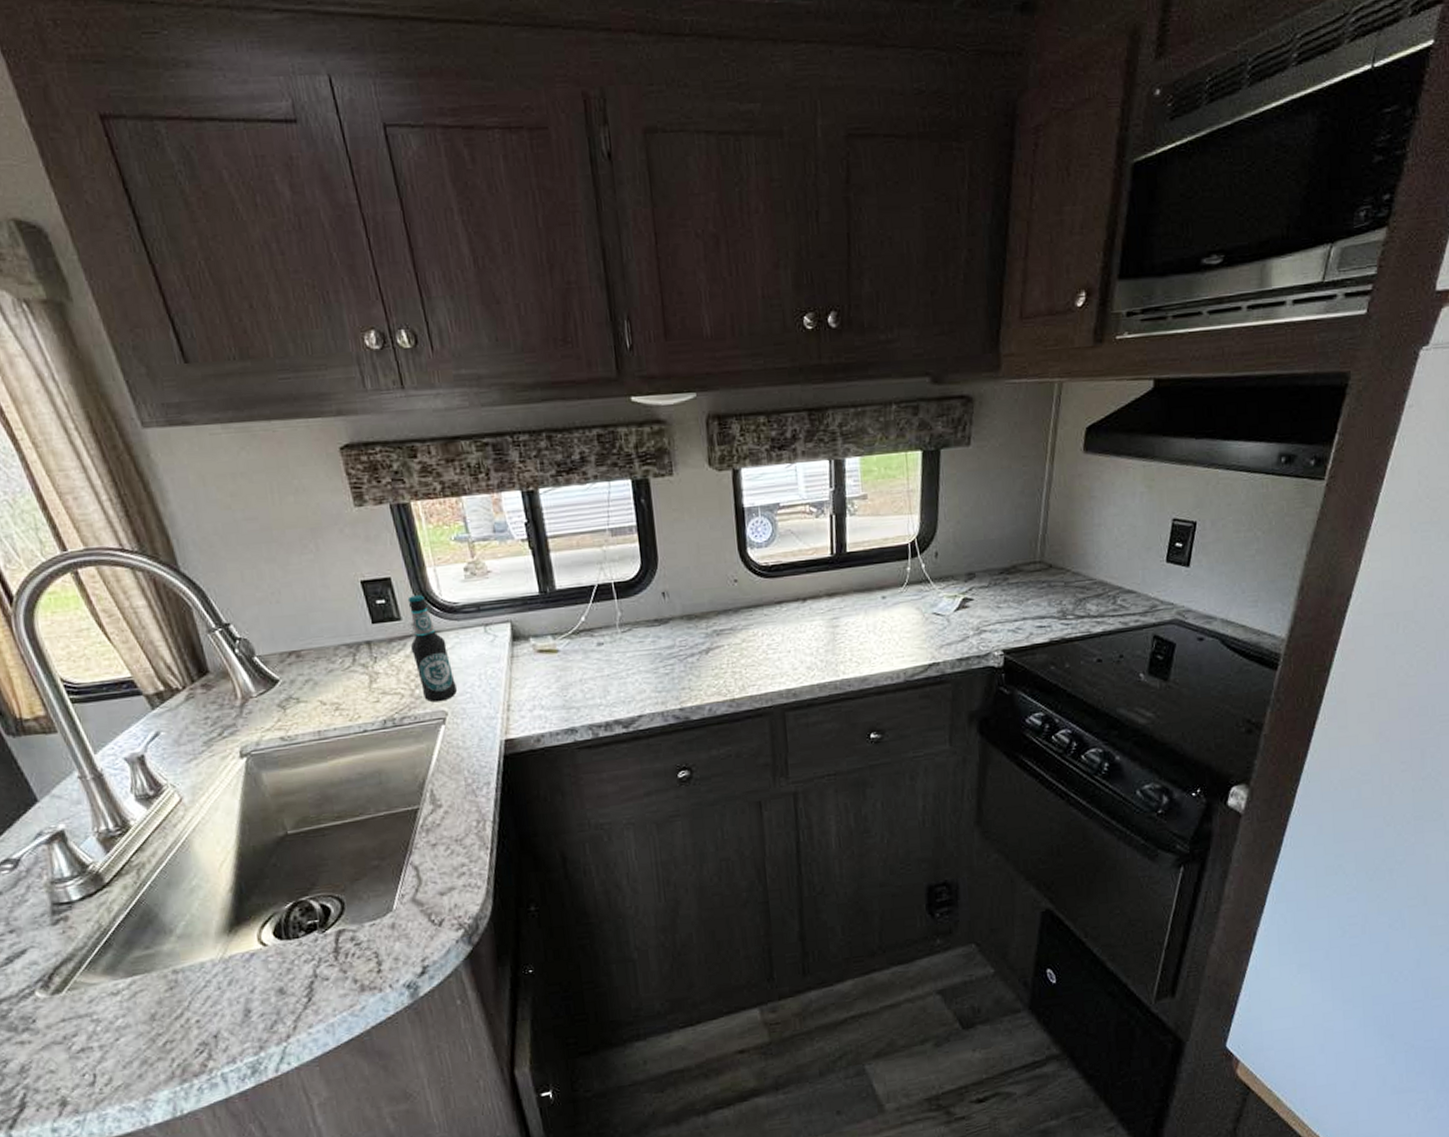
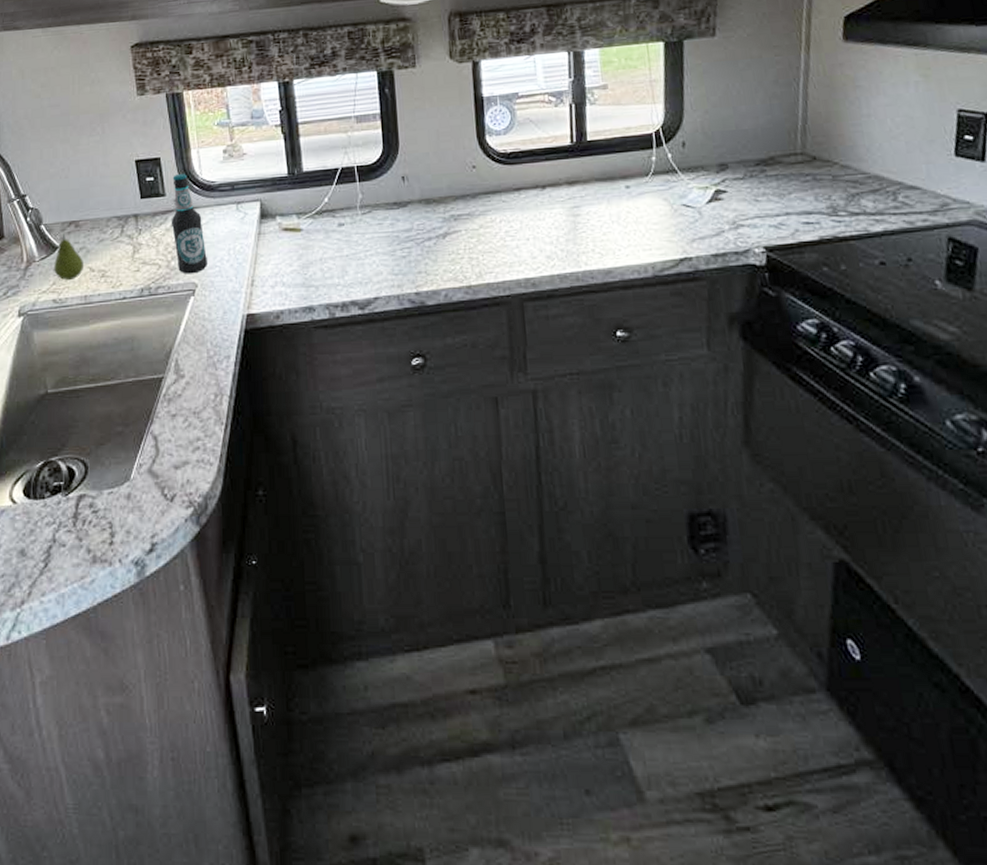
fruit: none [276,665,314,717] -> present [54,233,85,281]

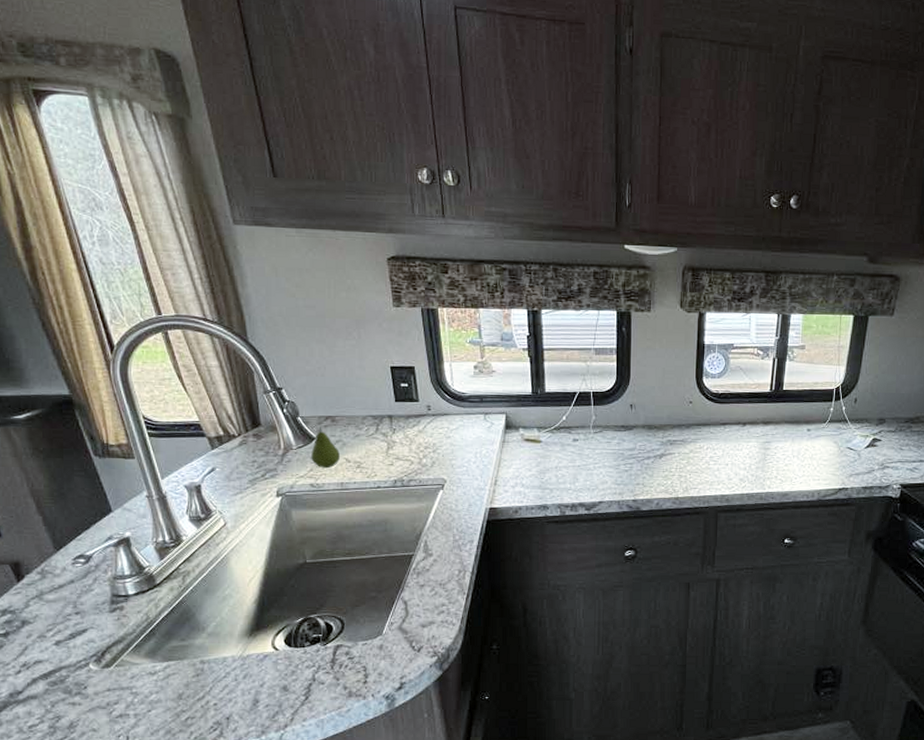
bottle: present [171,174,207,274] -> none [423,383,456,471]

